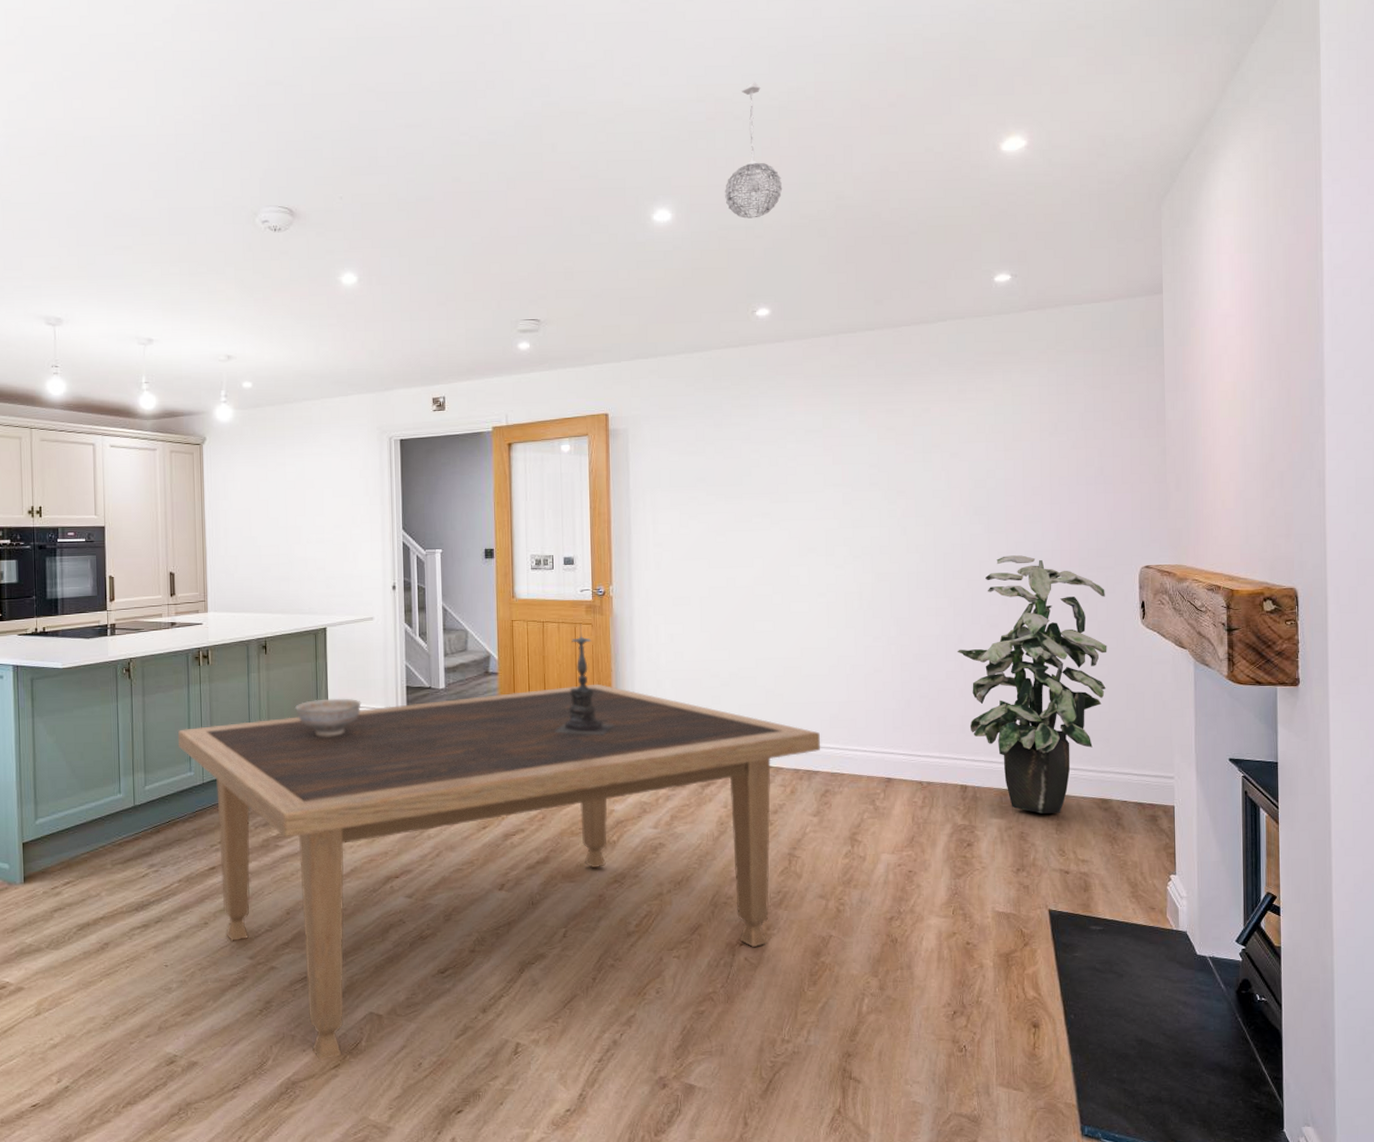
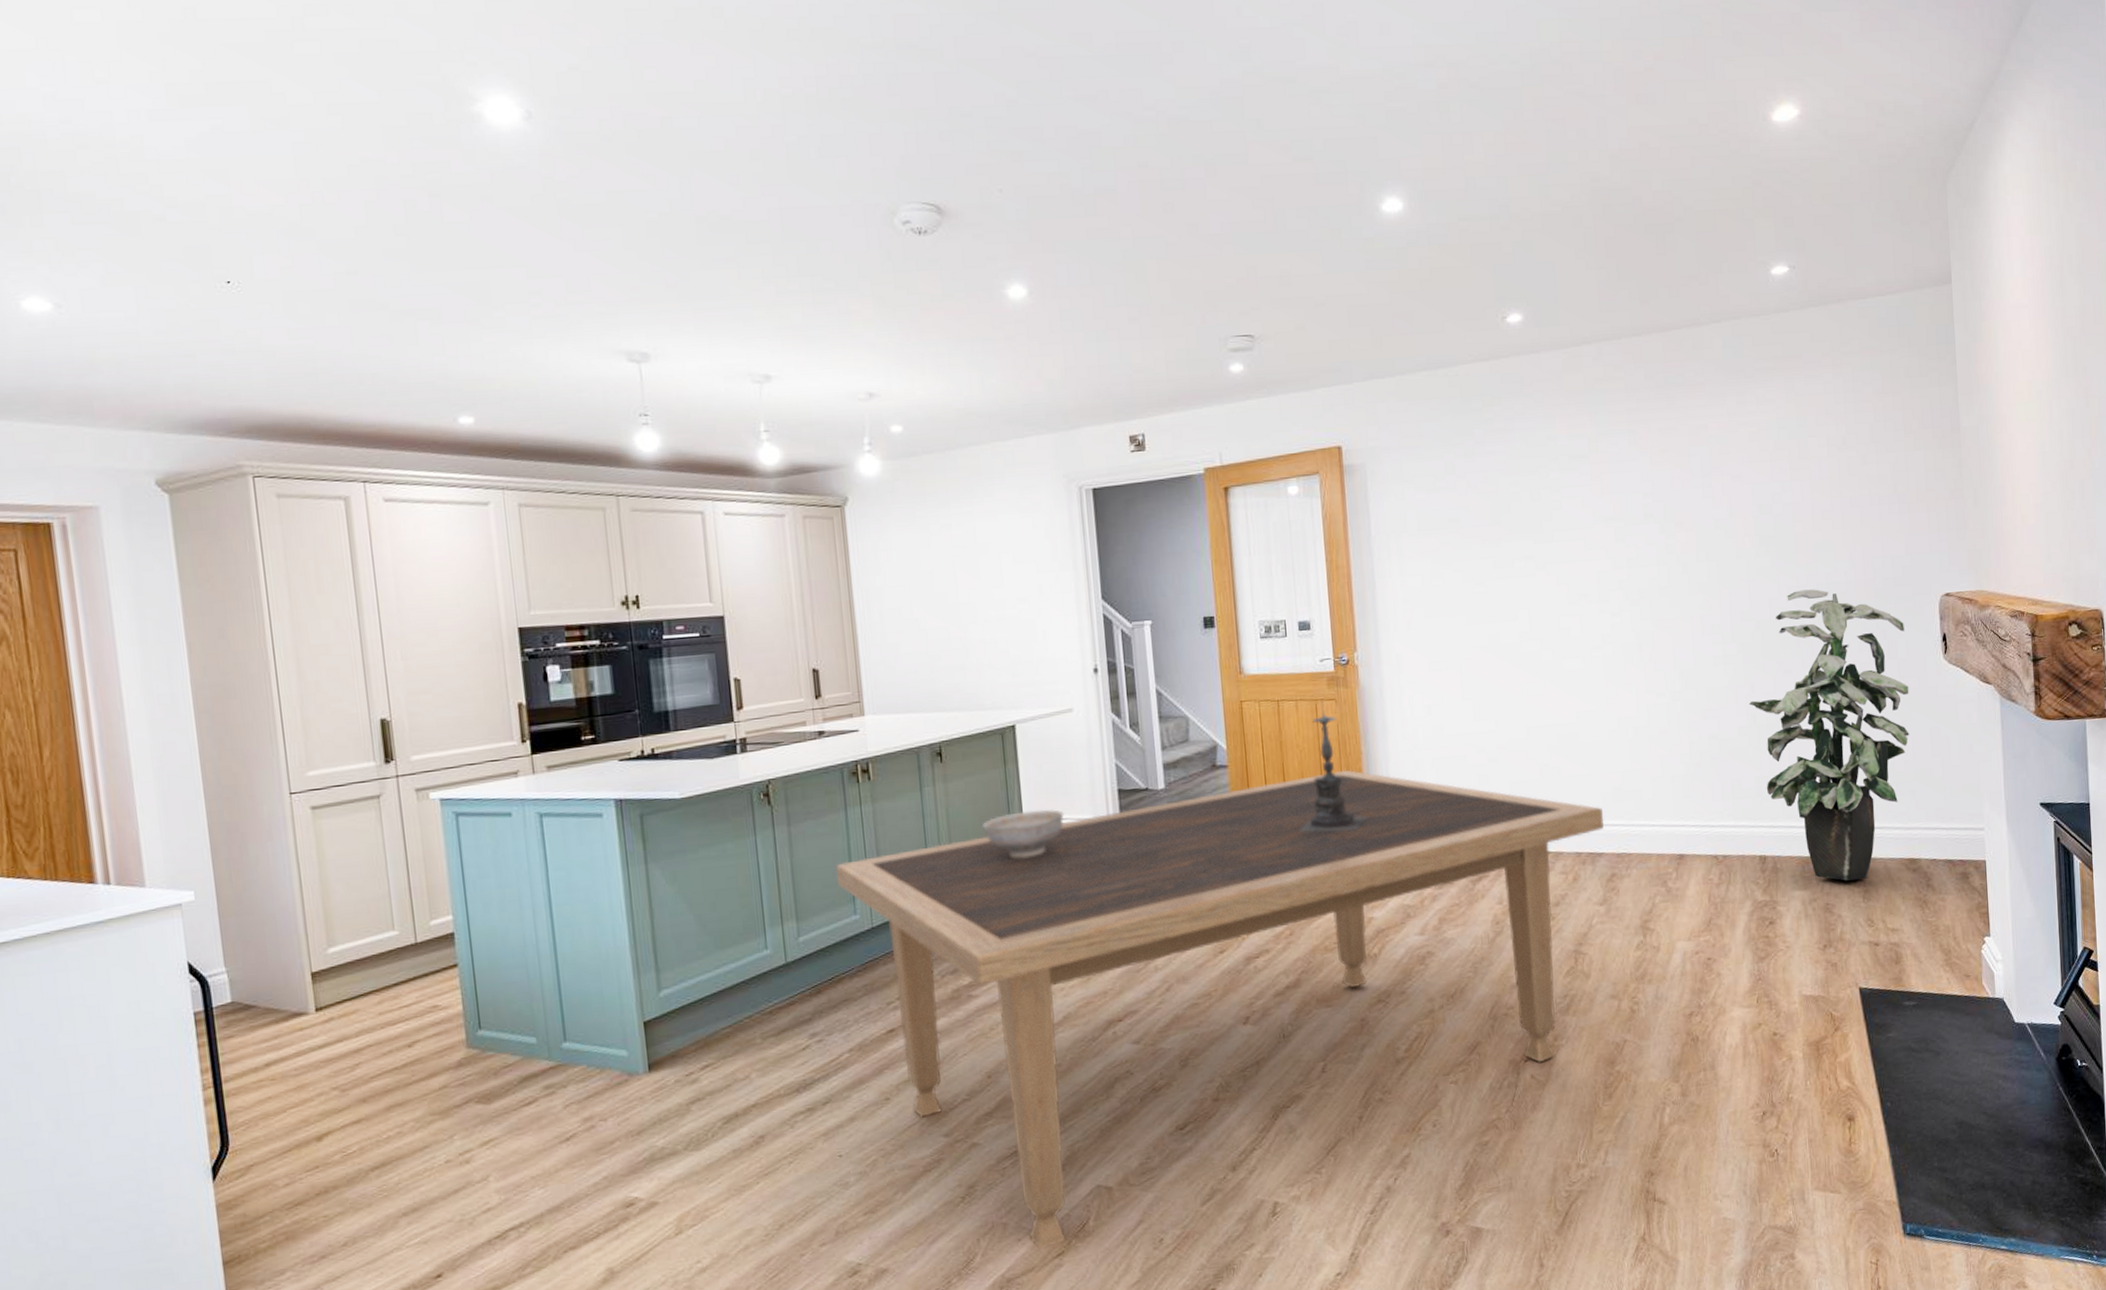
pendant light: present [725,82,783,219] -> none [1463,42,1530,207]

